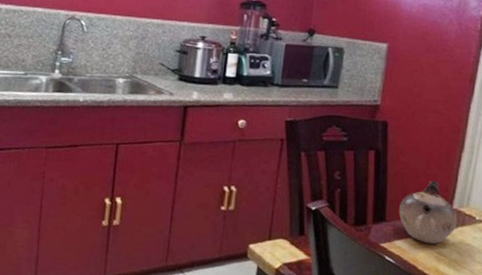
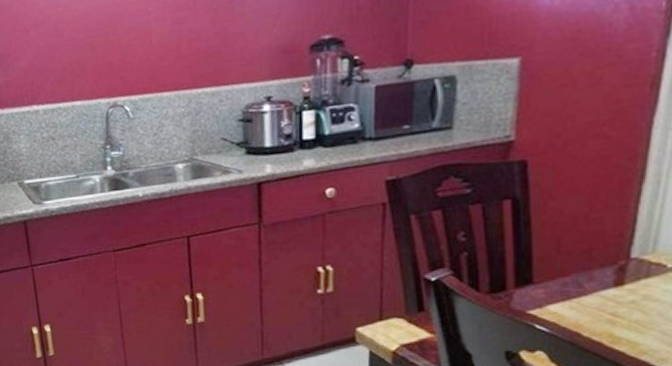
teapot: present [398,180,458,244] -> none [550,225,639,305]

